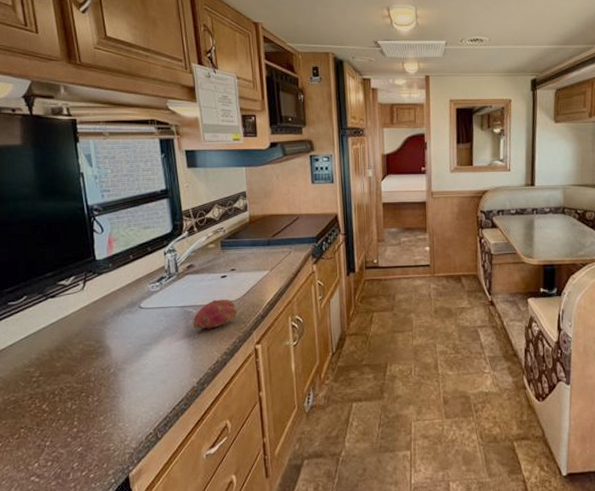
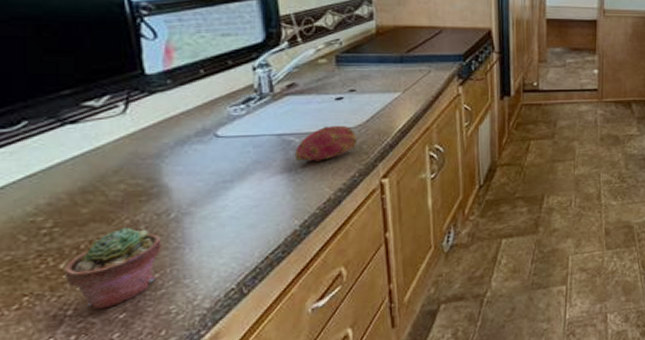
potted succulent: none [46,378,105,443] -> present [65,227,162,310]

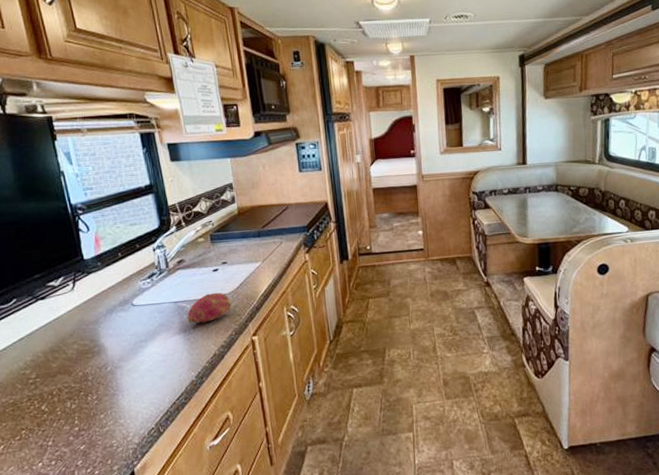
potted succulent: present [65,227,162,310] -> none [45,378,104,442]

